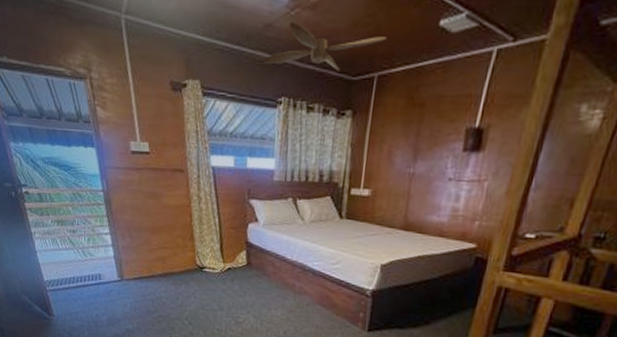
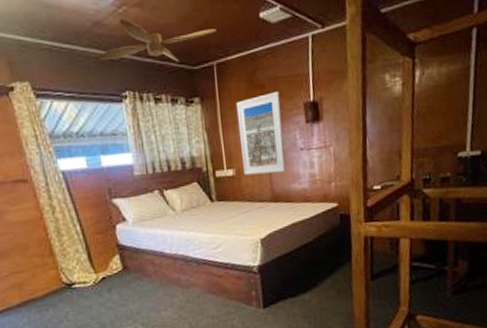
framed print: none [380,112,441,201] -> present [235,92,286,175]

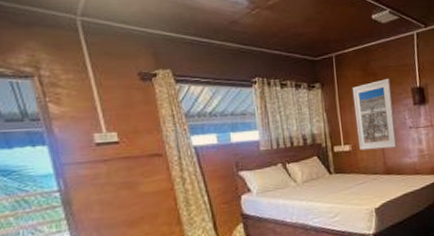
ceiling fan: present [98,18,216,62] -> none [233,18,335,54]

